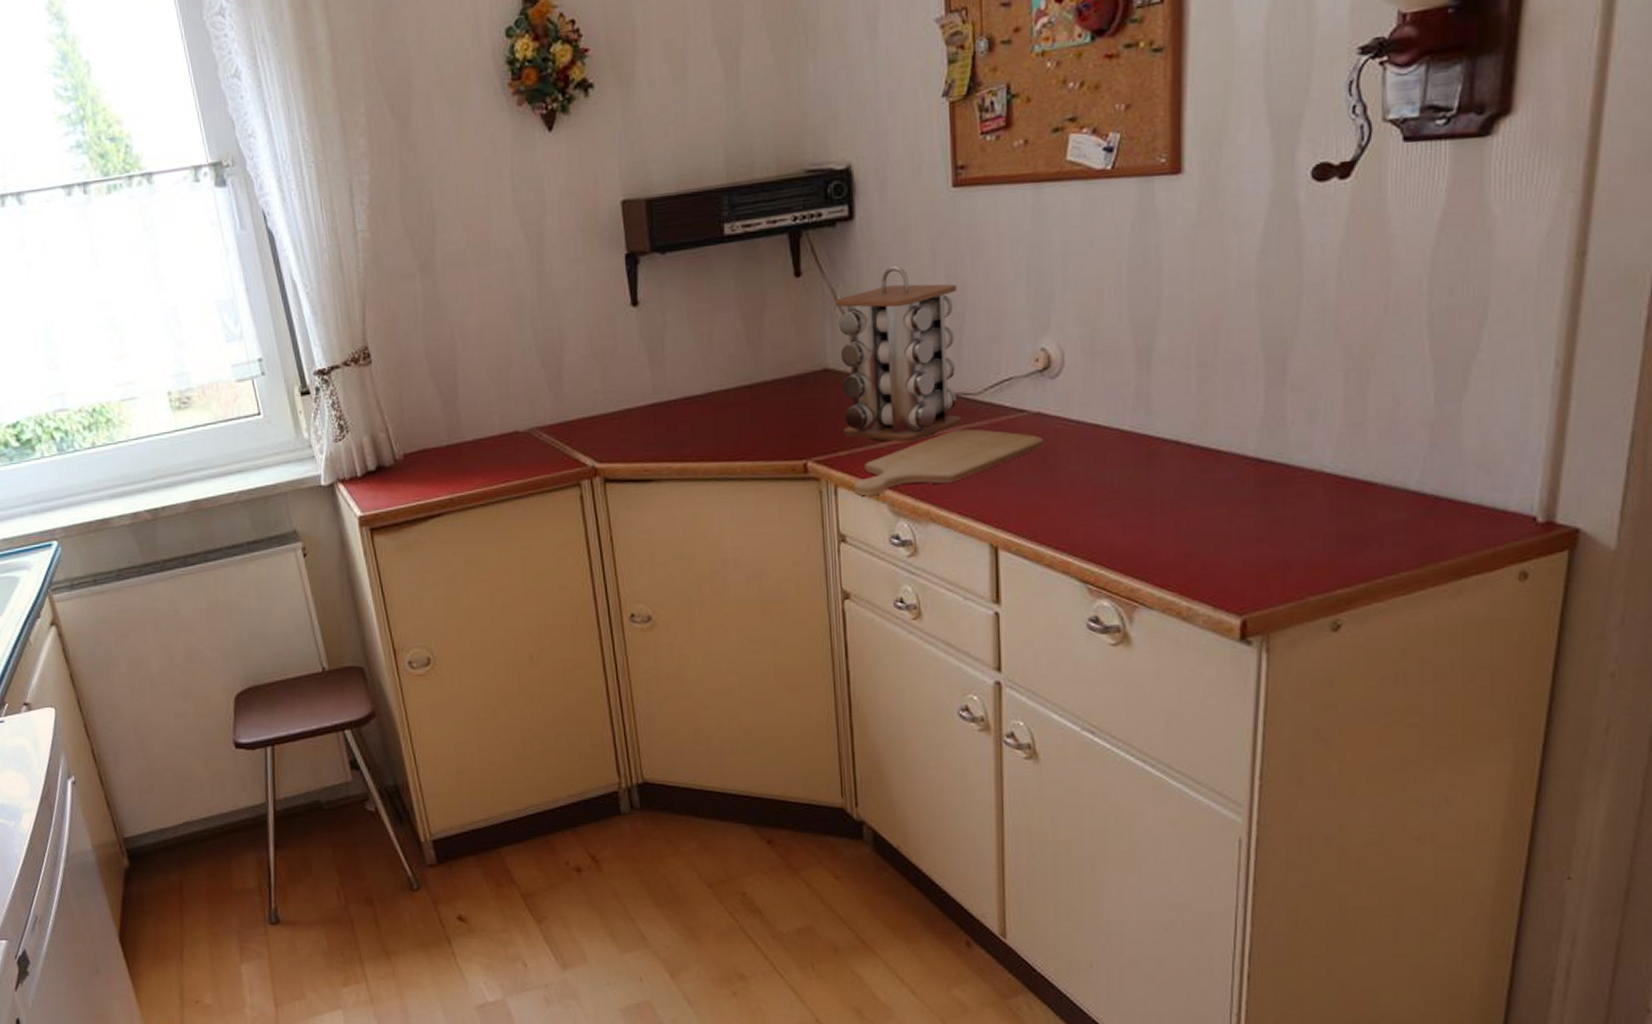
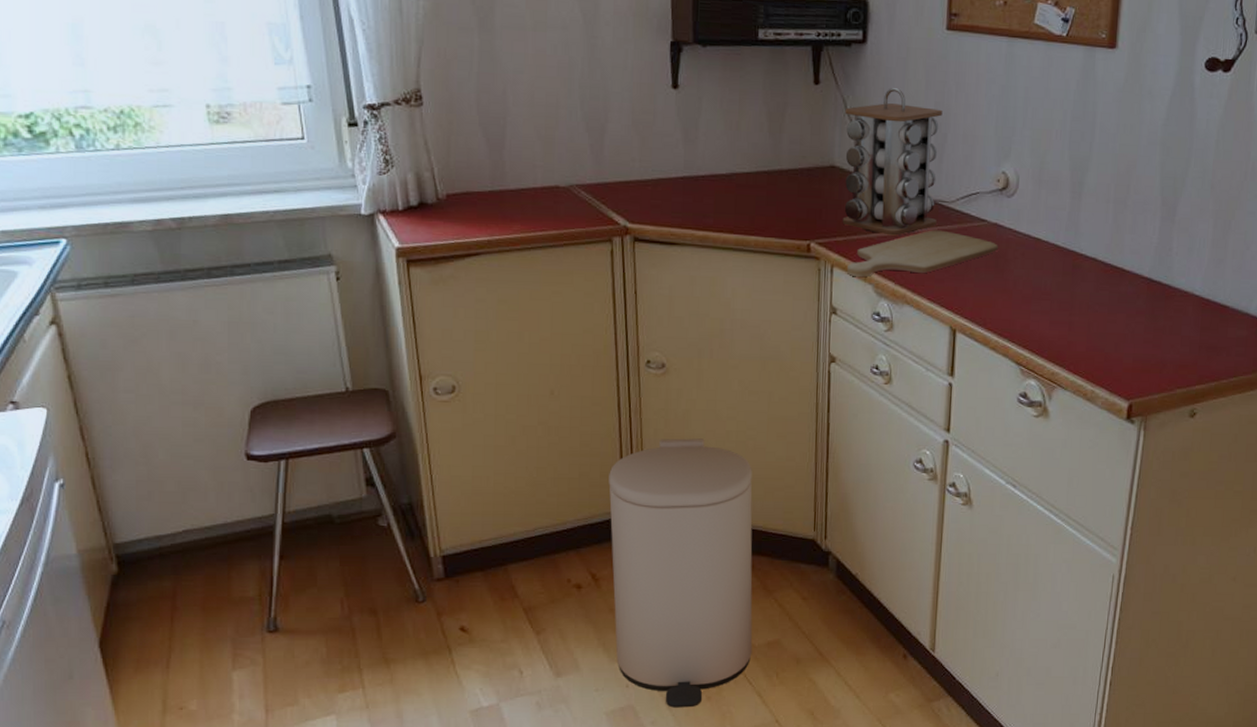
pedal bin: none [600,698,781,1004] -> present [609,438,753,708]

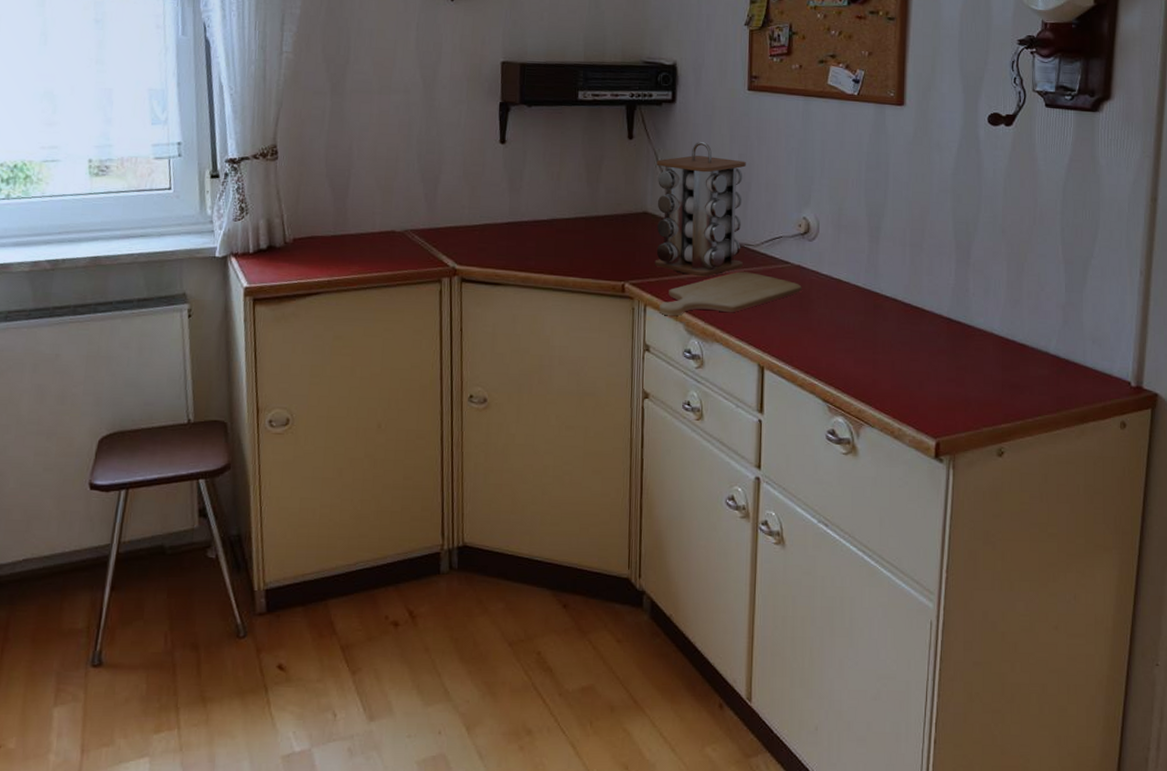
pedal bin: present [609,438,753,708] -> none [429,472,568,758]

